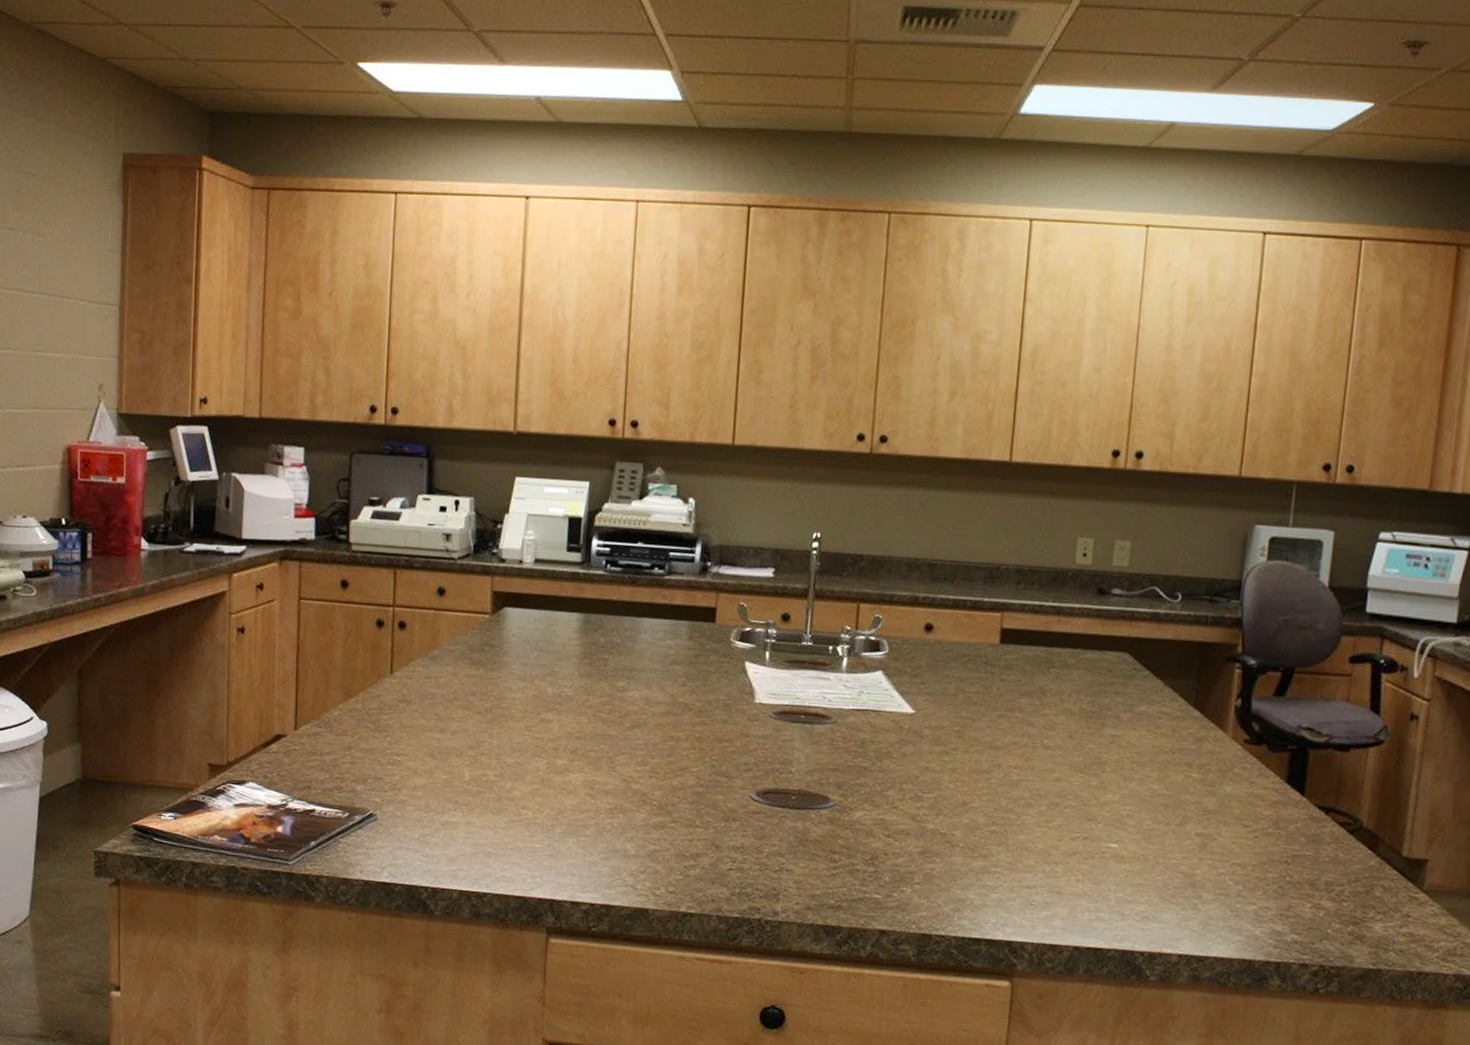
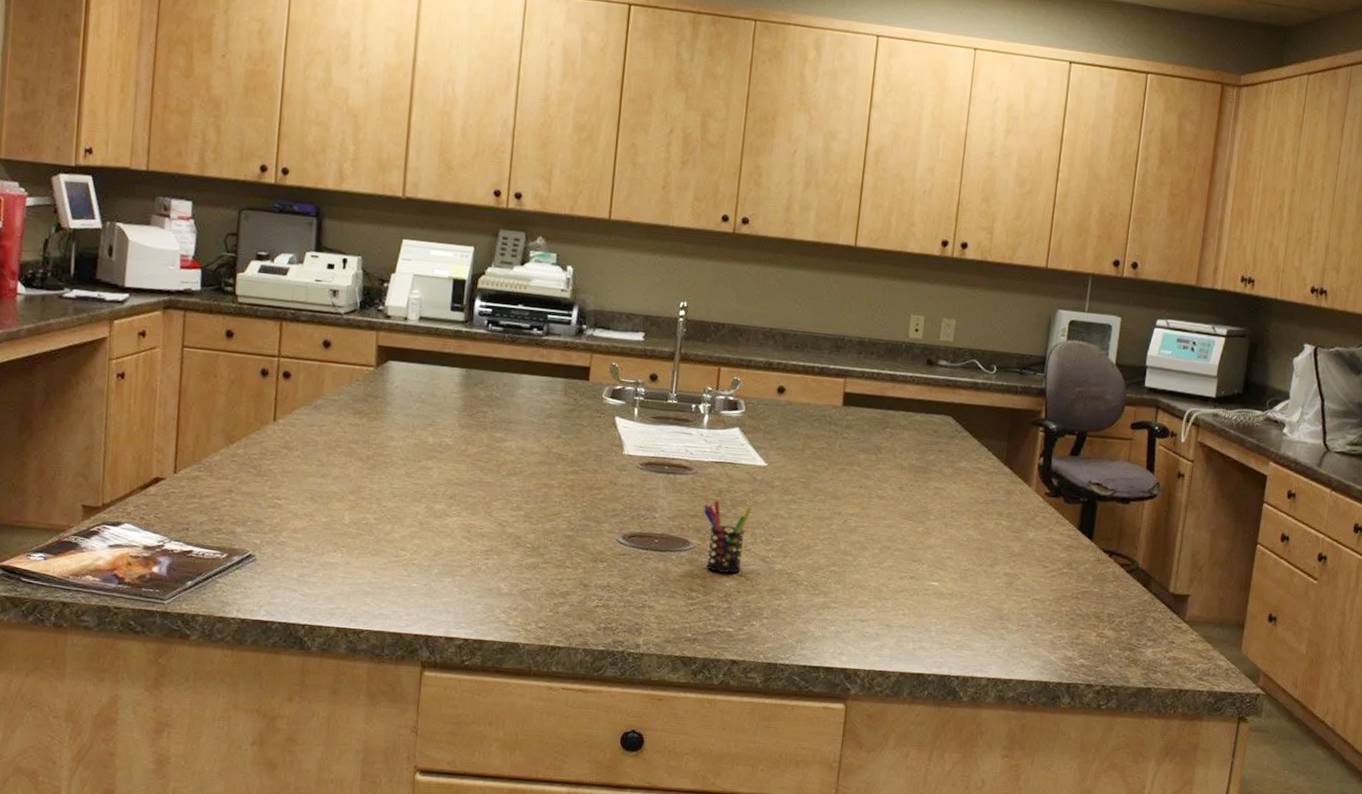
pen holder: none [844,752,899,834] -> present [703,500,752,574]

